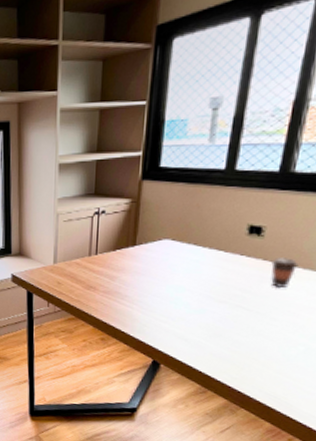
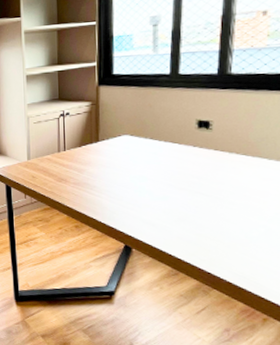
coffee cup: present [271,258,299,289] -> none [222,147,247,175]

